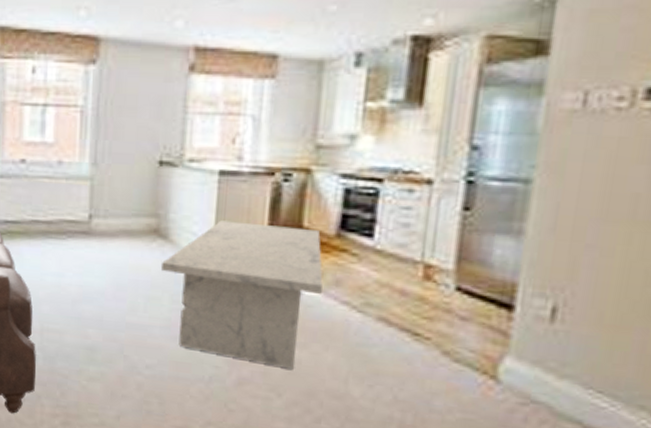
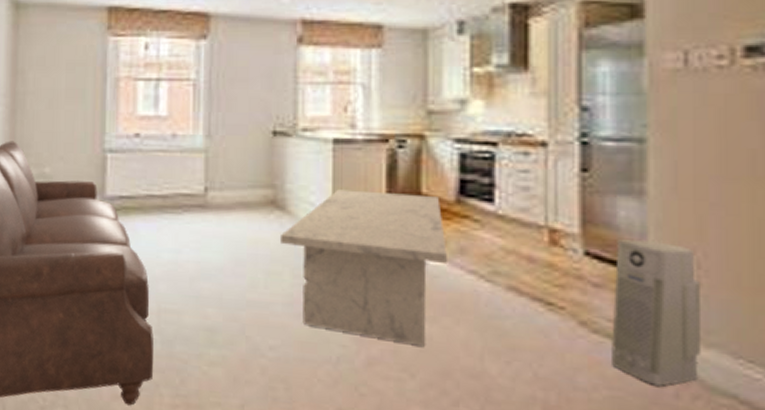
air purifier: none [468,277,564,411] -> present [612,239,700,386]

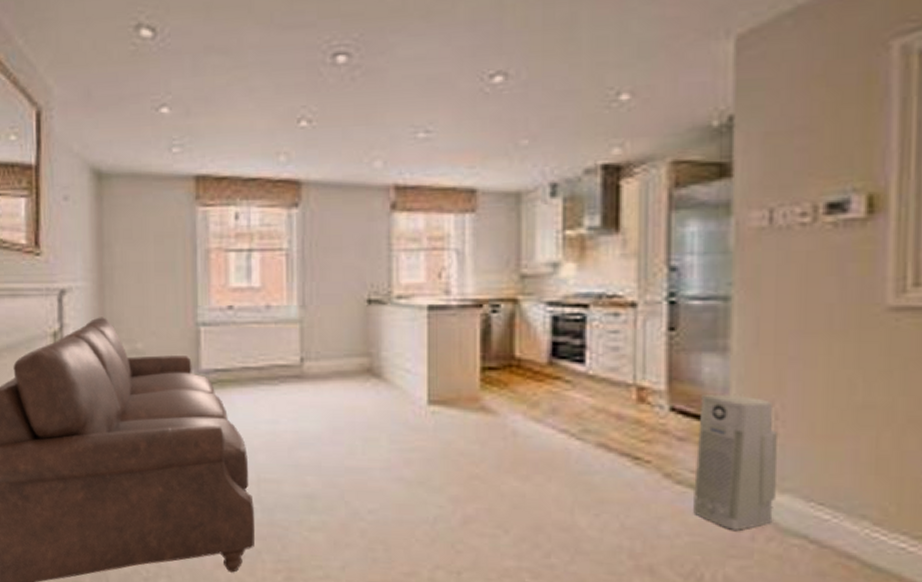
dining table: present [279,189,447,346] -> none [376,355,539,504]

